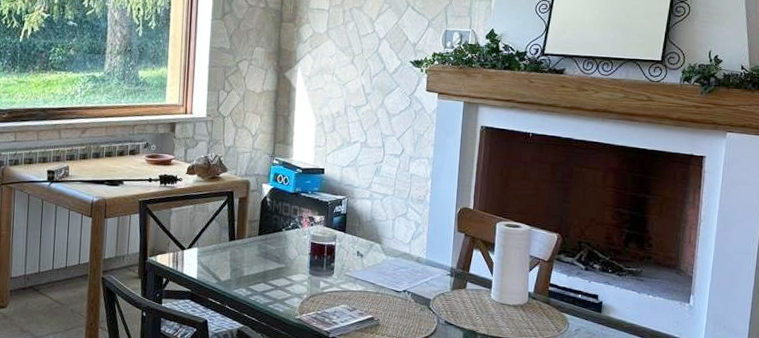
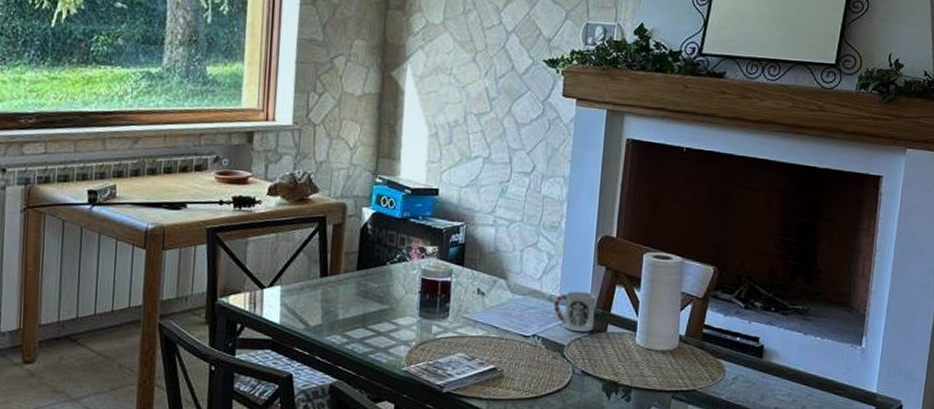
cup: none [421,254,456,289] -> present [553,291,596,332]

